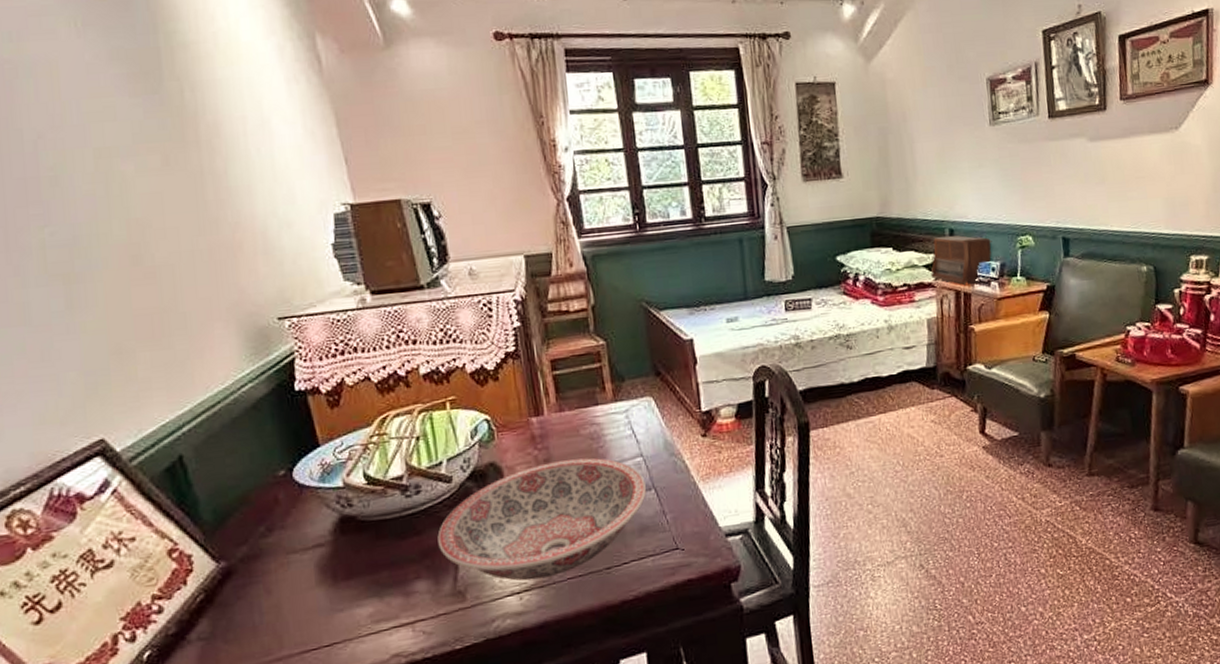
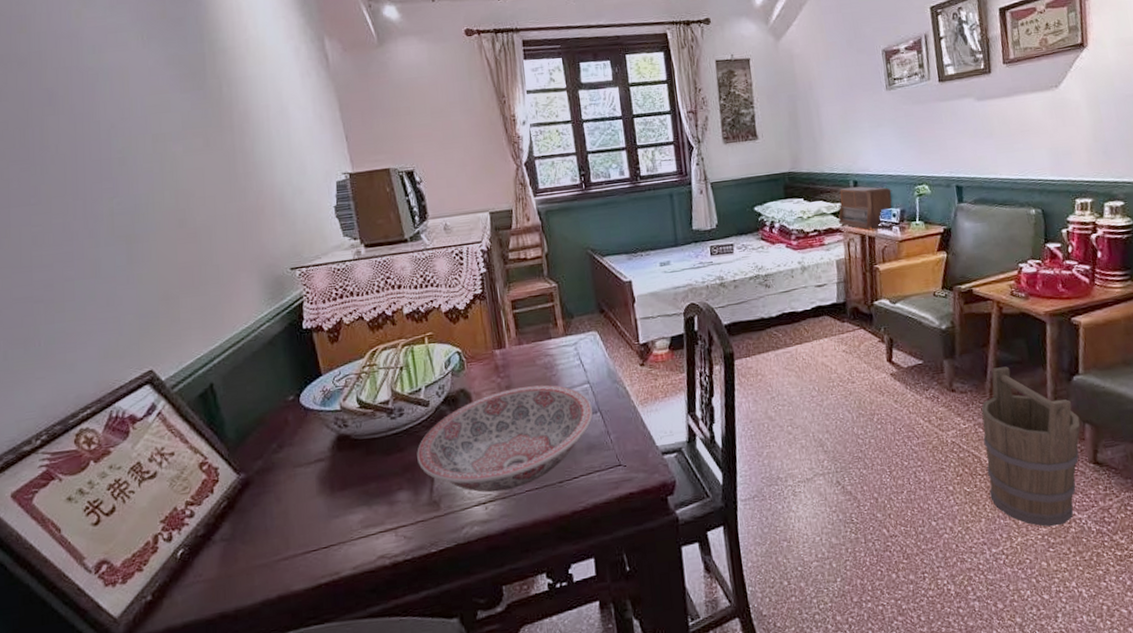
bucket: none [1079,439,1183,611] -> present [981,366,1081,527]

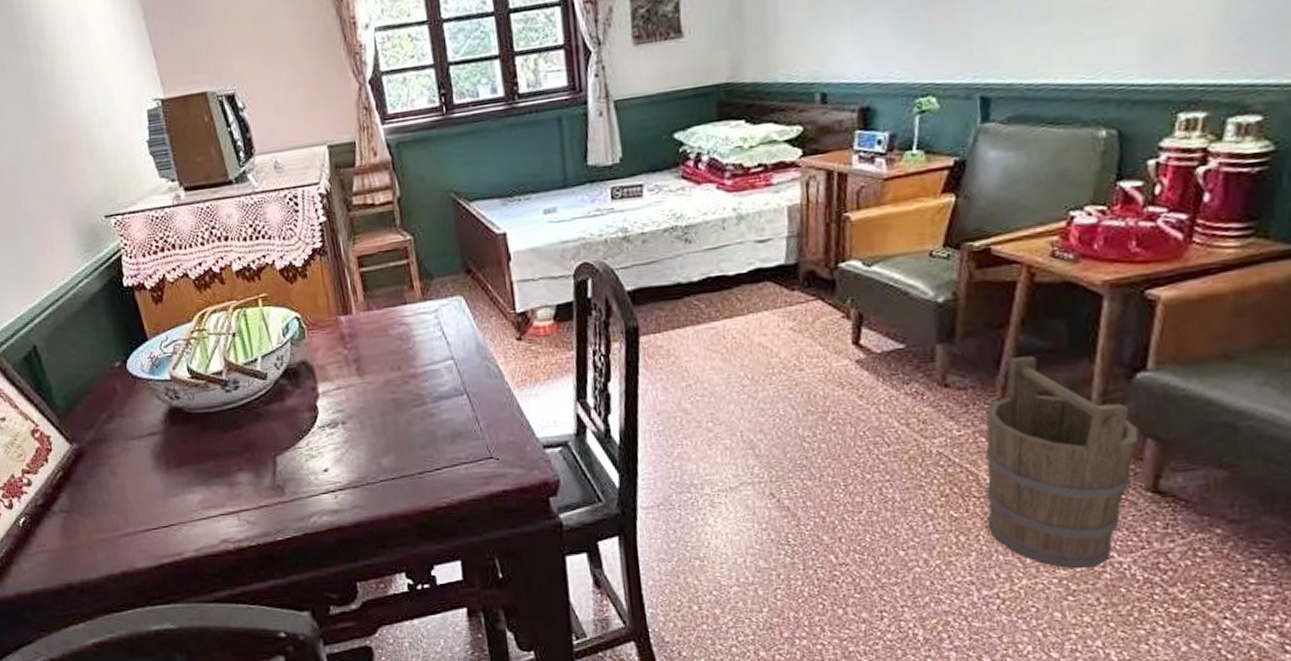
ceramic bowl: present [417,385,593,493] -> none [256,359,458,480]
radio: present [838,186,894,231] -> none [794,101,880,165]

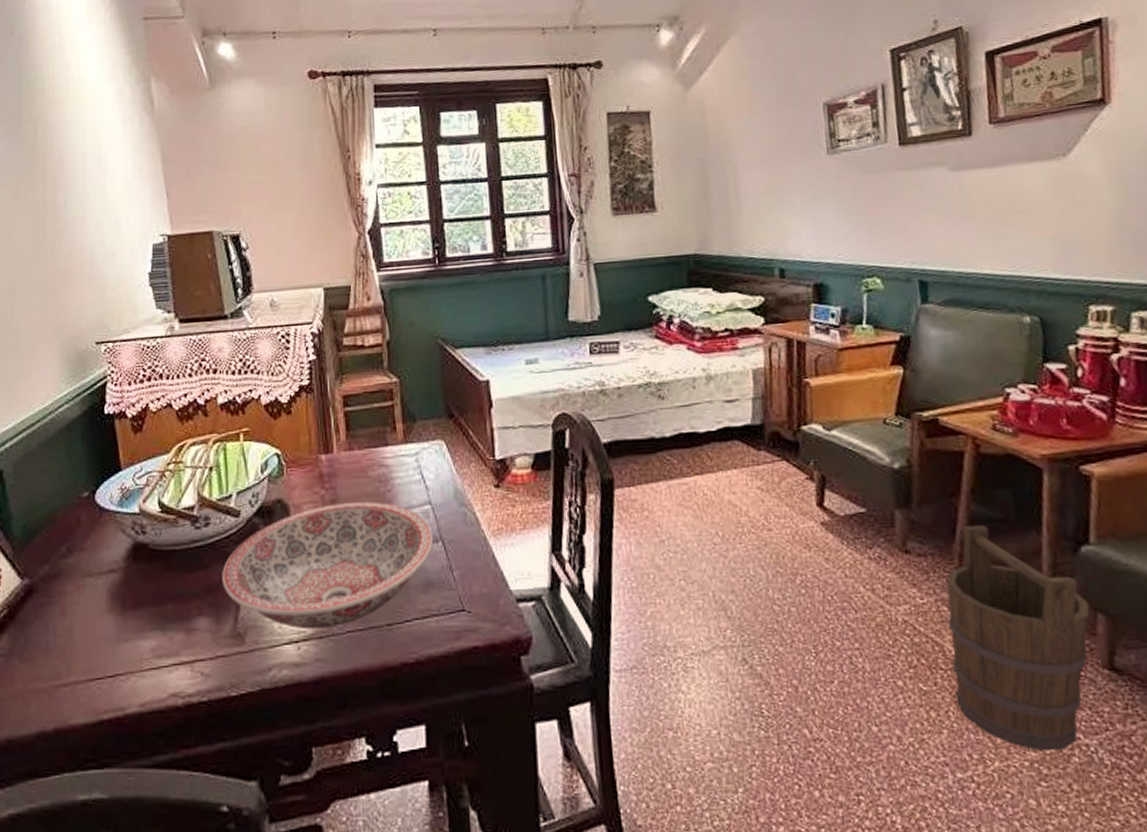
ceramic bowl: none [256,359,458,480] -> present [222,502,433,629]

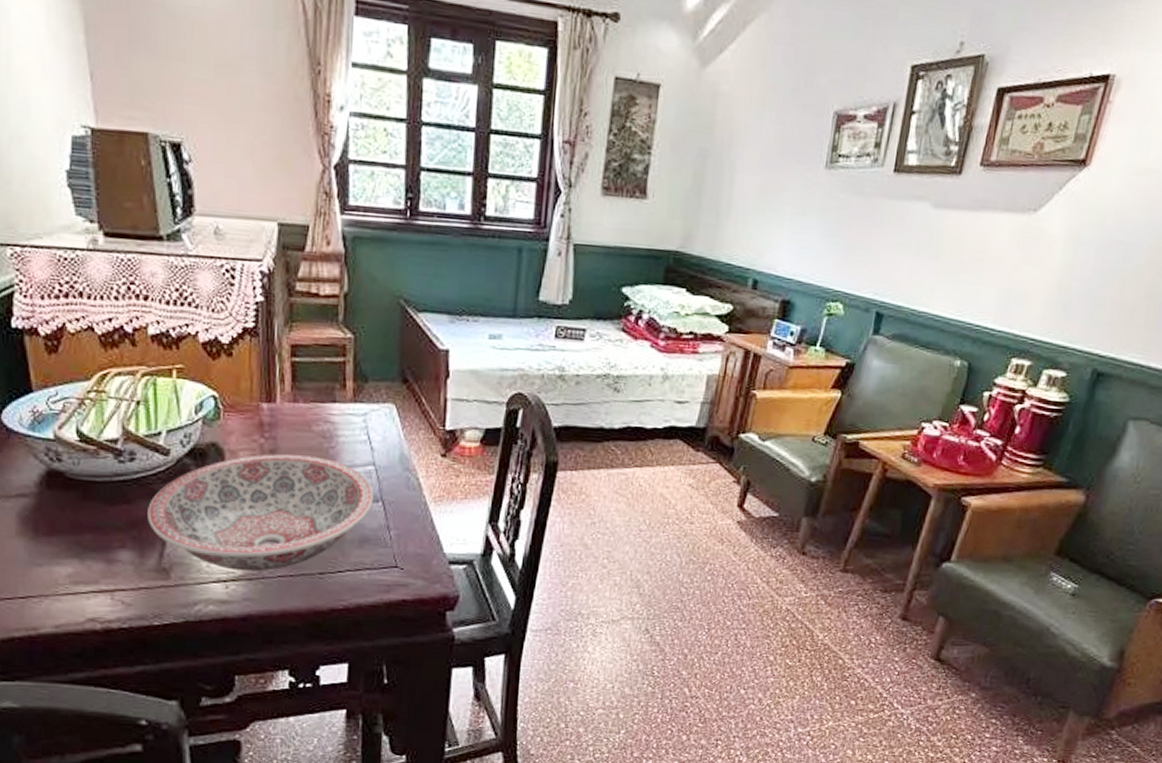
bucket: present [946,525,1091,750] -> none [812,537,936,716]

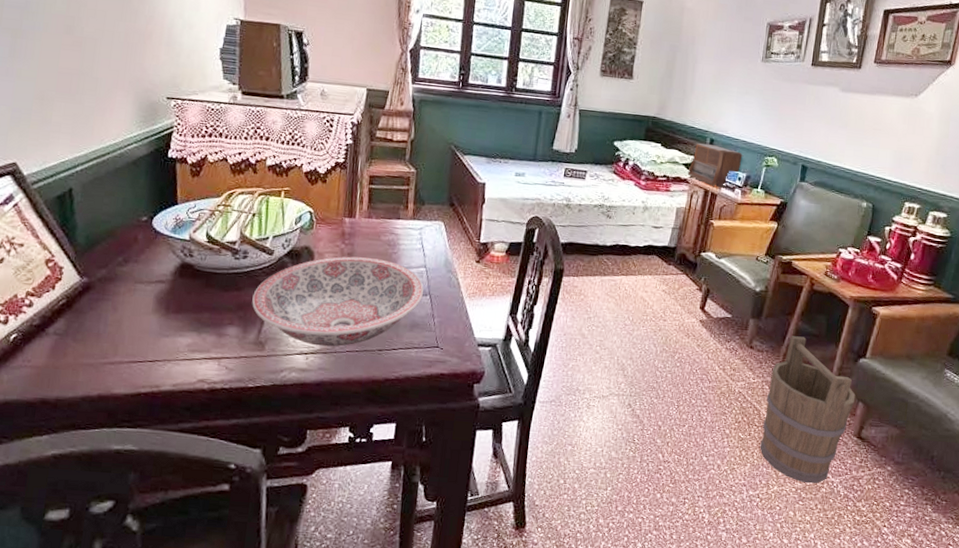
radio: none [721,286,798,349] -> present [687,143,744,190]
bucket: none [812,537,936,716] -> present [760,335,856,483]

